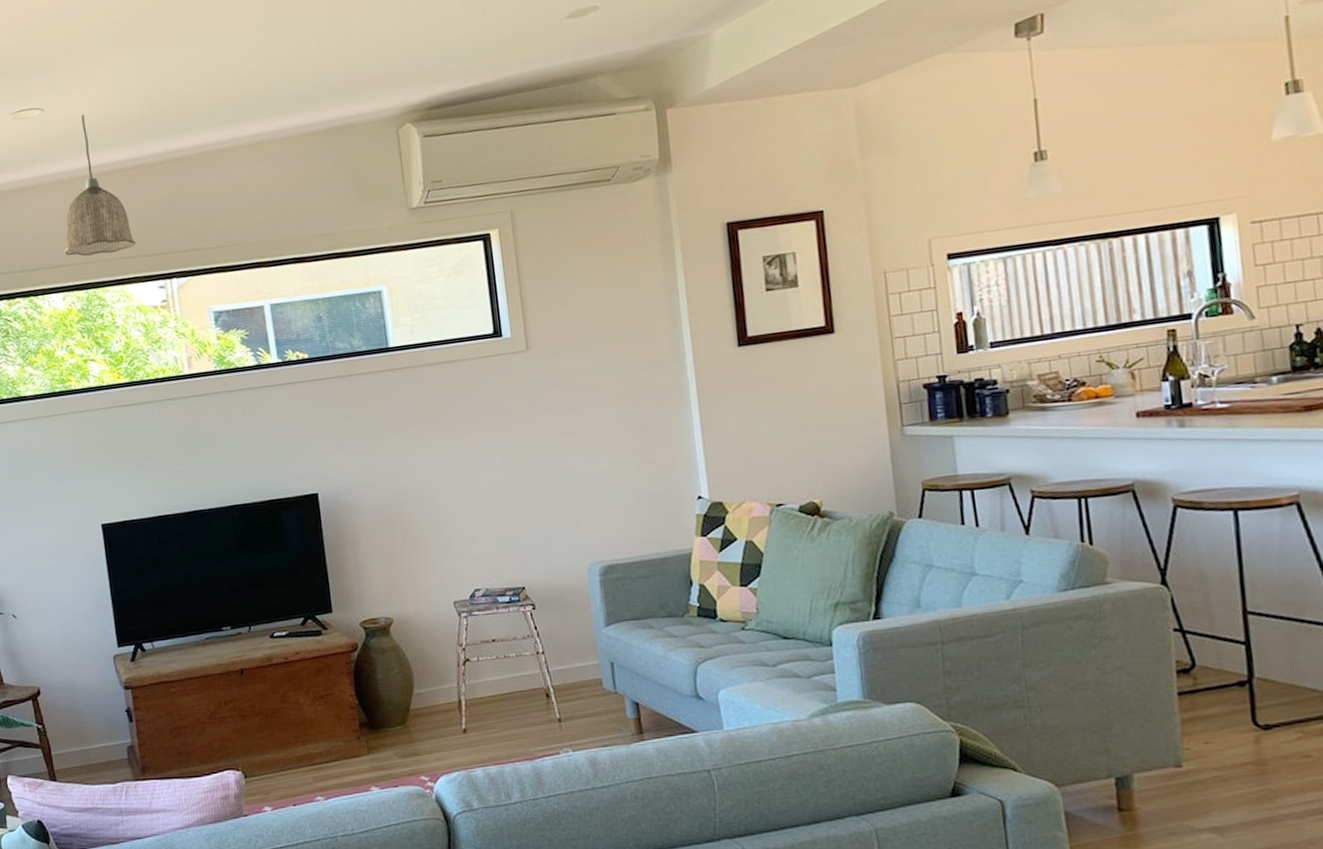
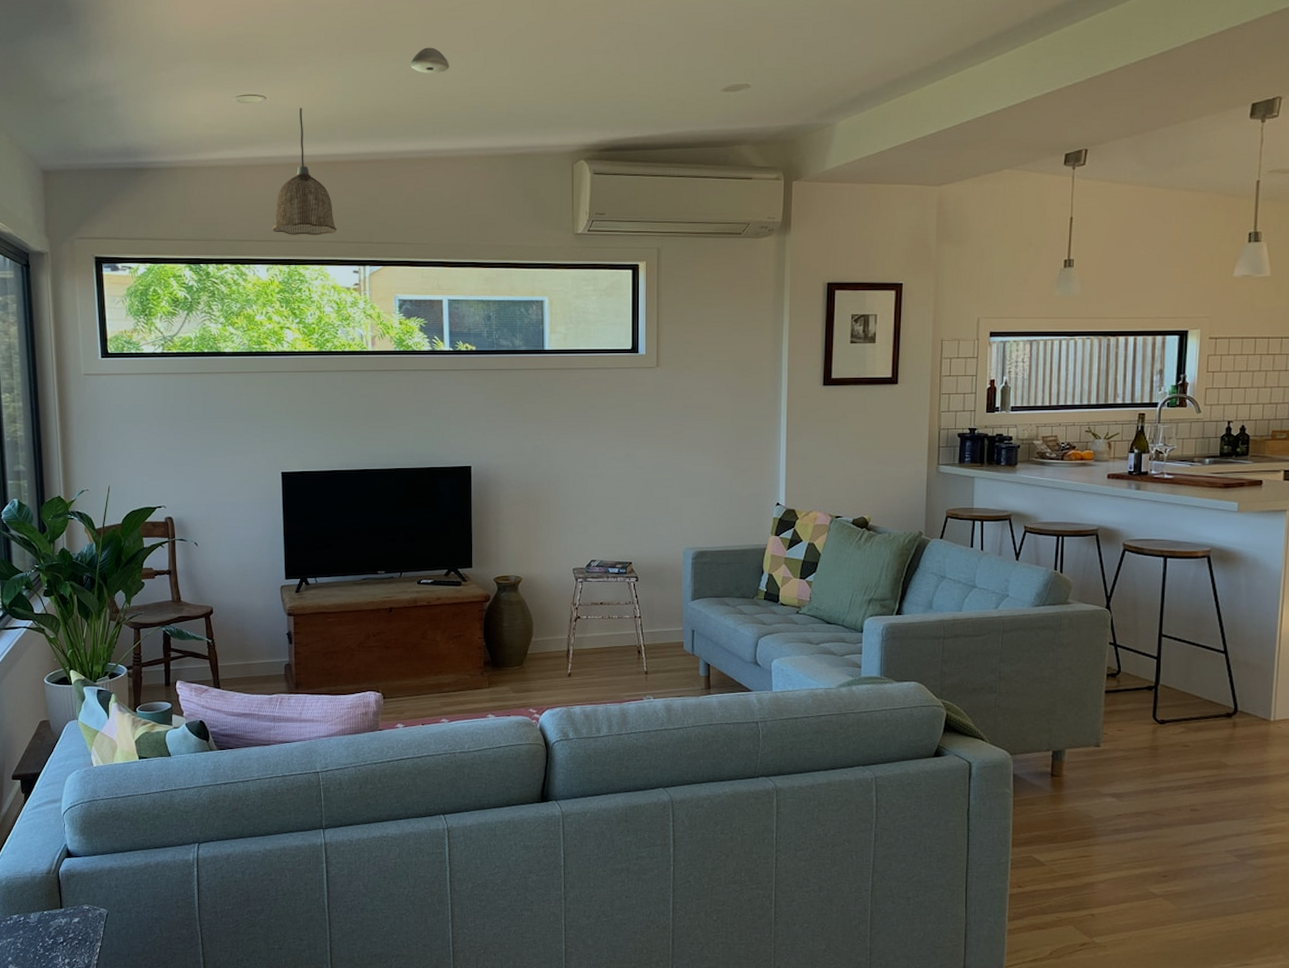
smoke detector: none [199,24,243,55] -> present [410,47,449,74]

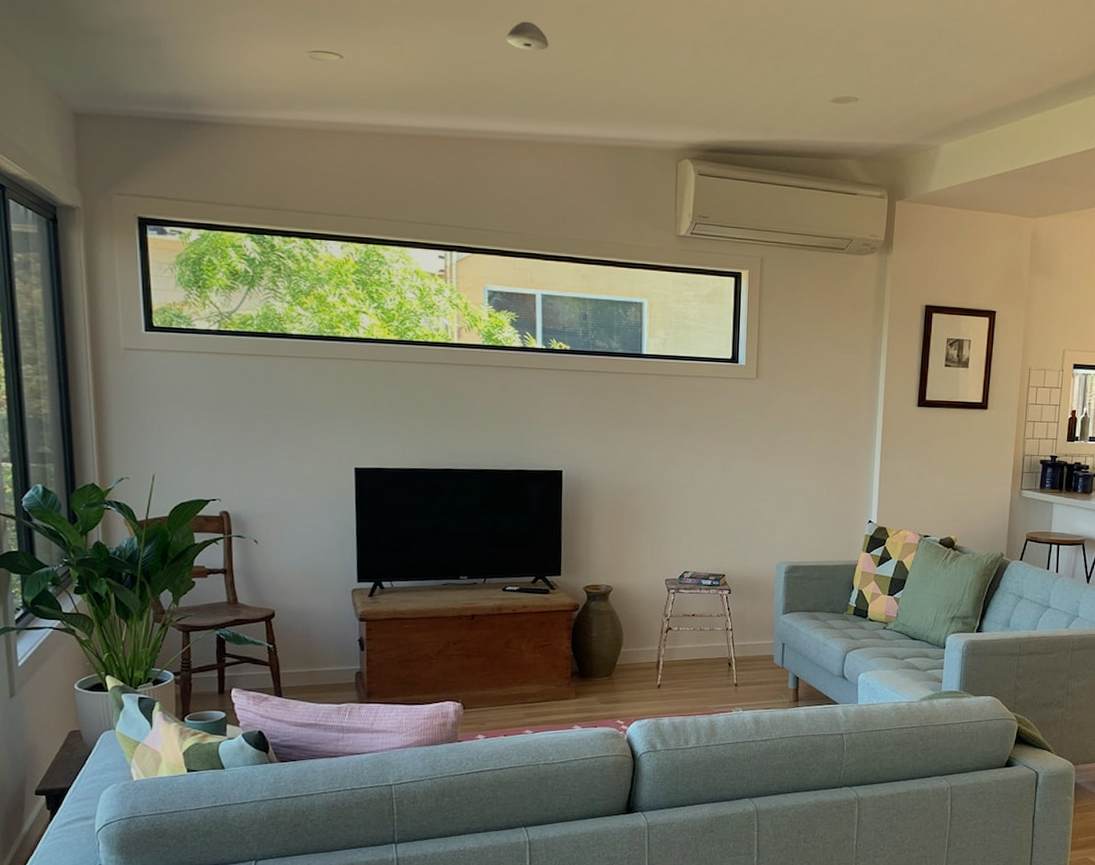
pendant lamp: present [272,107,338,236] -> none [347,71,422,215]

